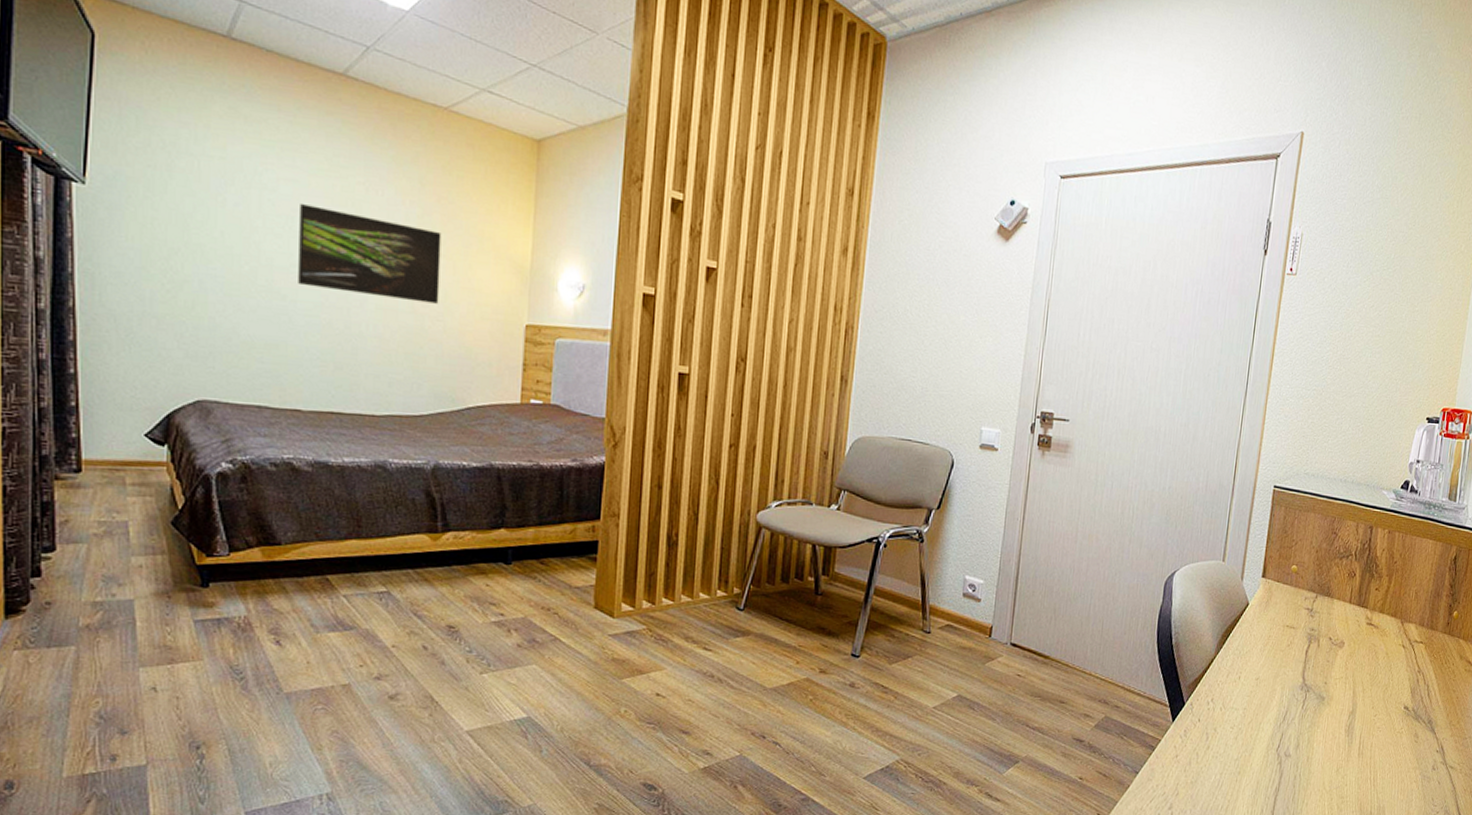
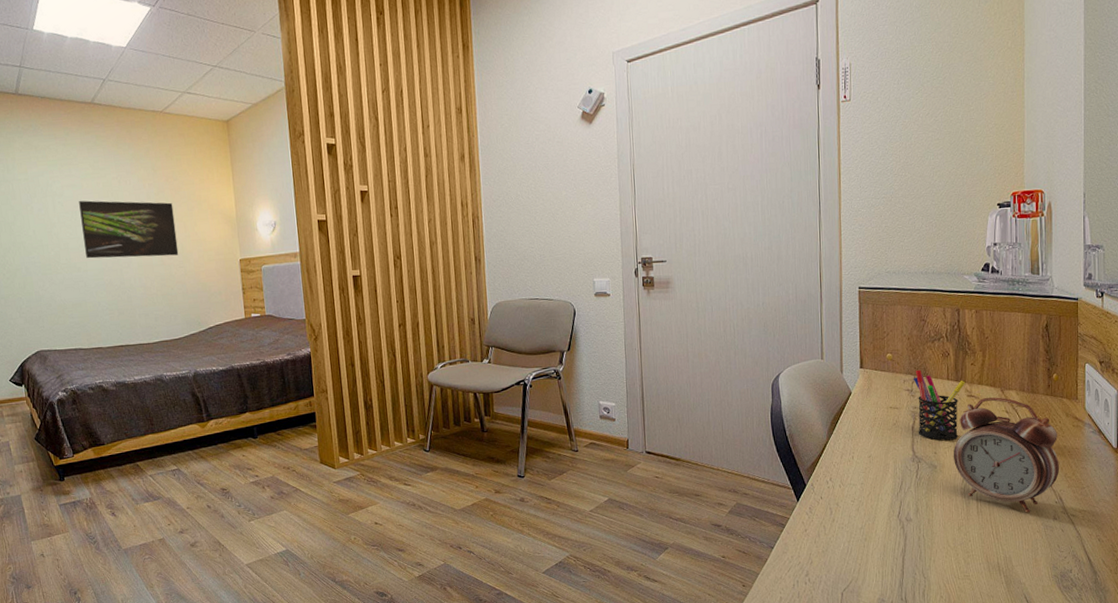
pen holder: none [1311,587,1368,671] -> present [913,369,966,441]
alarm clock: none [1343,628,1449,760] -> present [953,397,1060,513]

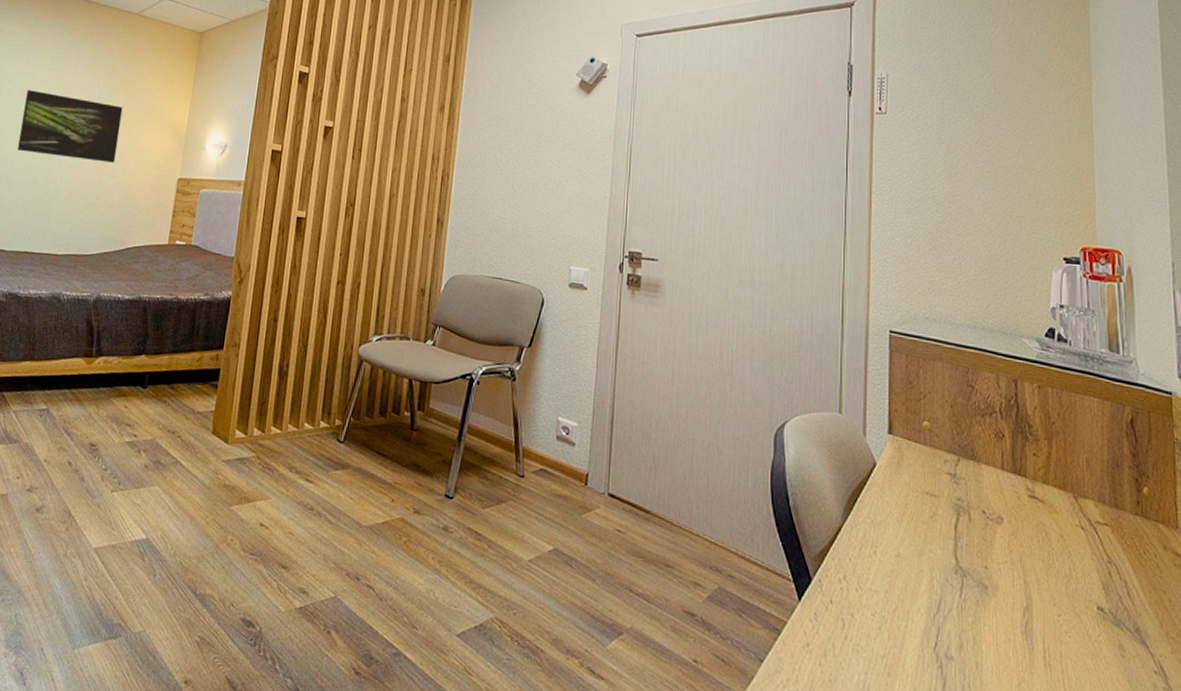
pen holder: present [913,369,966,441] -> none [956,449,1027,554]
alarm clock: present [953,397,1060,513] -> none [1010,503,1159,680]

